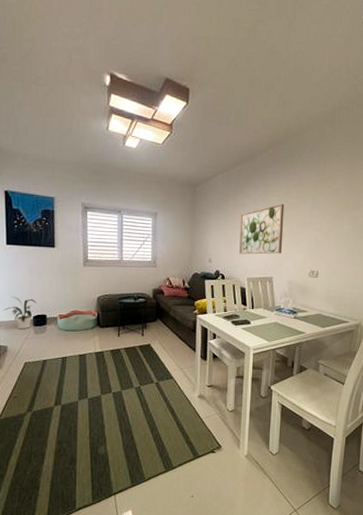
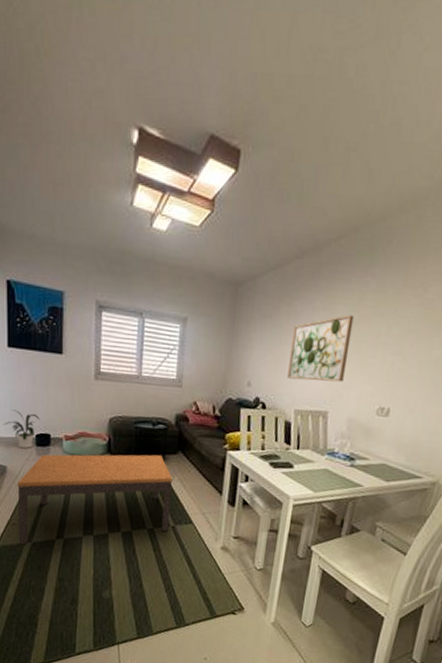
coffee table: none [17,324,154,415] -> present [17,454,173,545]

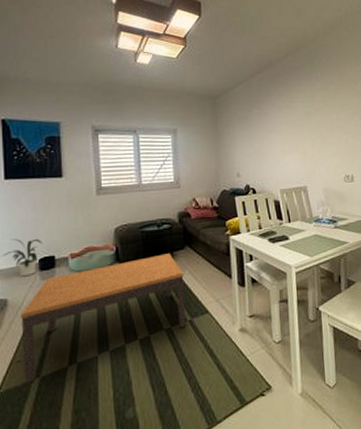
wall art: present [287,314,354,383] -> none [266,109,313,165]

